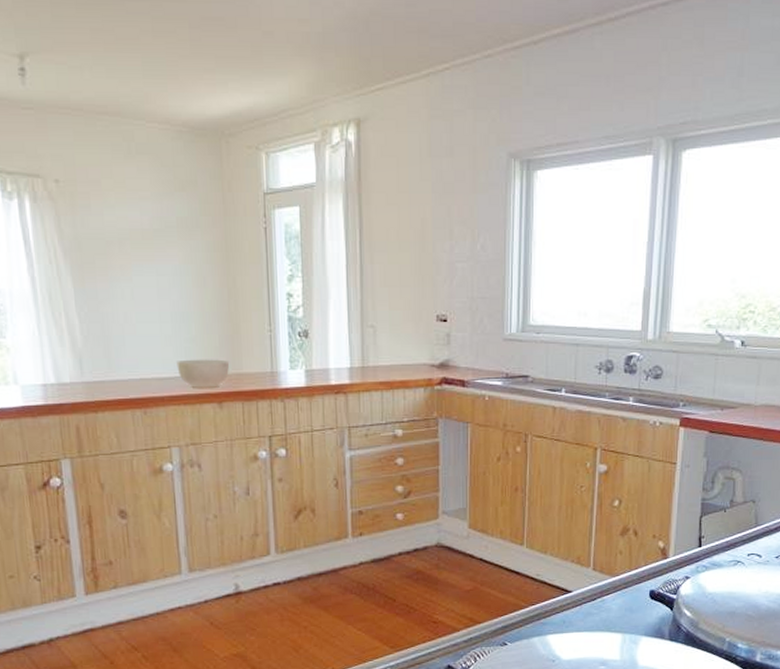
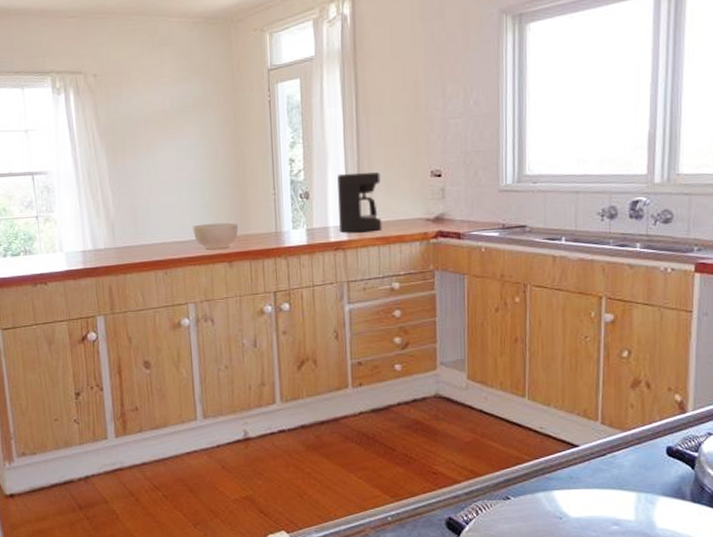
coffee maker: none [339,312,386,376] -> present [337,172,382,234]

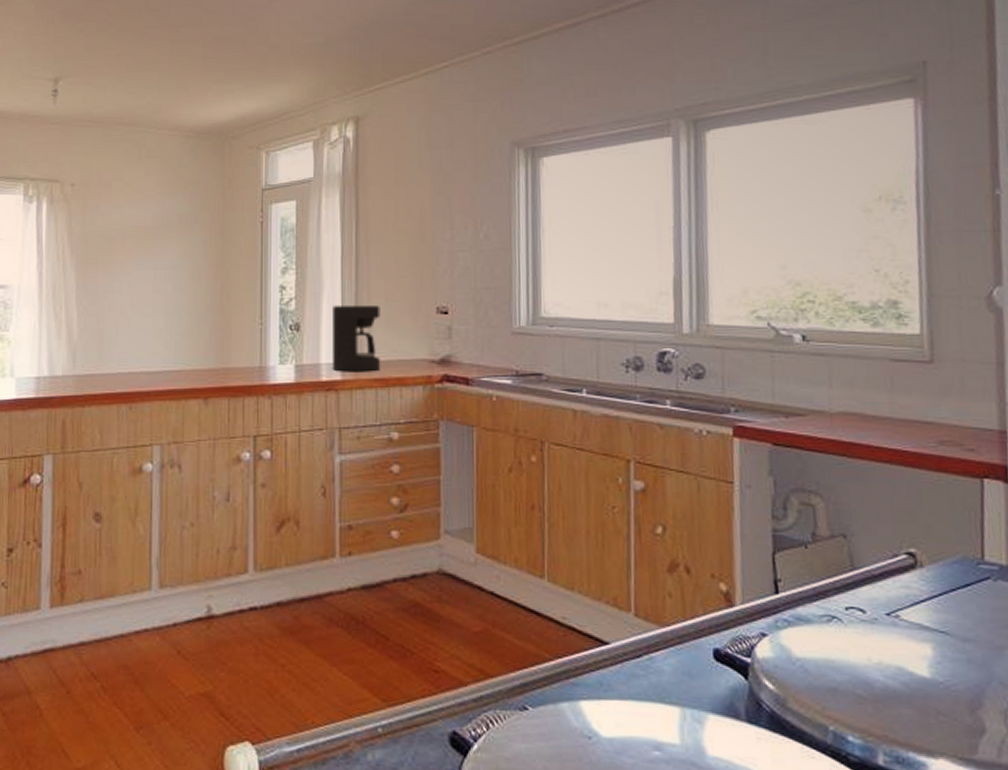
bowl: present [192,222,239,251] -> none [165,353,218,384]

